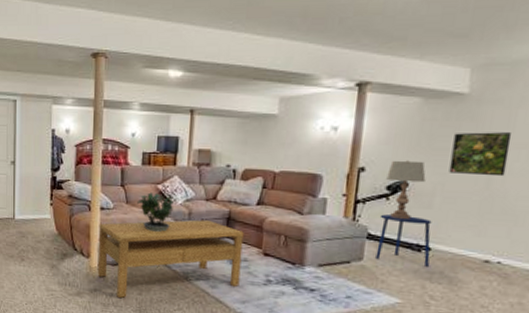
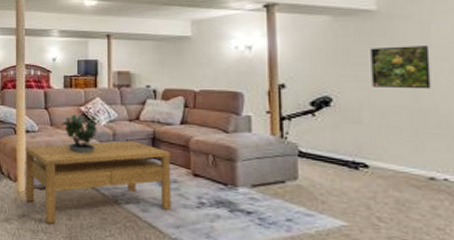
side table: present [375,214,432,267] -> none [308,131,369,186]
lamp: present [386,160,426,220] -> none [309,76,349,137]

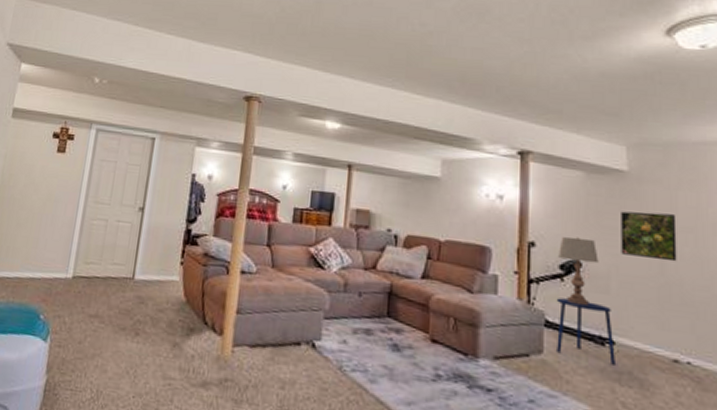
coffee table: present [25,140,171,224] -> none [231,290,408,393]
potted plant: present [61,112,97,154] -> none [285,253,327,306]
side table: none [308,131,369,186] -> present [556,298,615,365]
lamp: none [309,76,349,137] -> present [558,237,599,307]

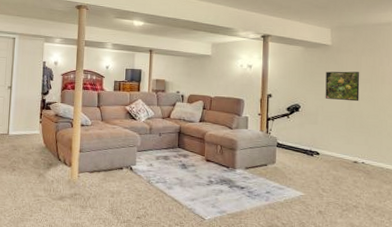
side table: present [556,298,615,365] -> none [284,128,319,167]
lamp: present [558,237,599,307] -> none [286,89,311,133]

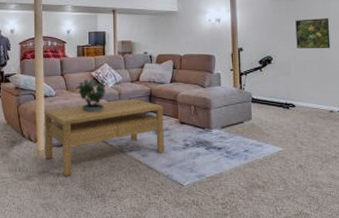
coffee table: none [78,134,191,201] -> present [44,99,164,177]
potted plant: none [110,110,138,144] -> present [76,76,106,112]

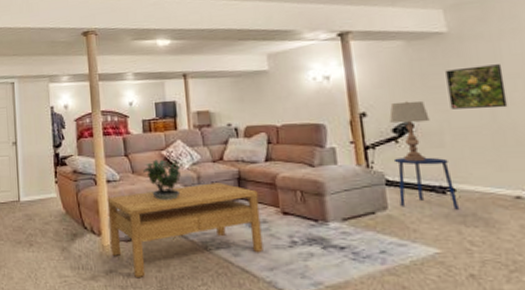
lamp: none [258,41,283,86] -> present [389,100,430,162]
side table: none [258,82,296,120] -> present [393,157,458,210]

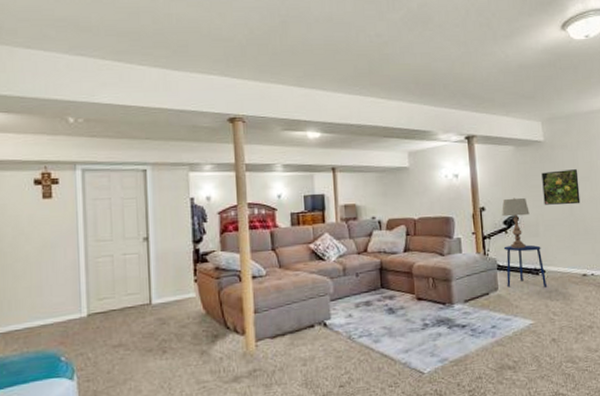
coffee table: present [107,183,263,279] -> none [252,273,400,375]
potted plant: present [143,156,181,200] -> none [290,249,327,294]

